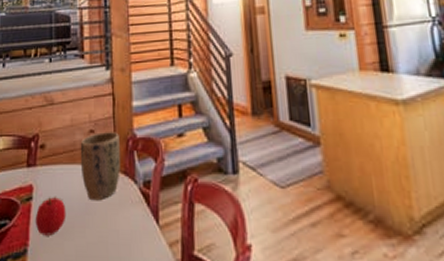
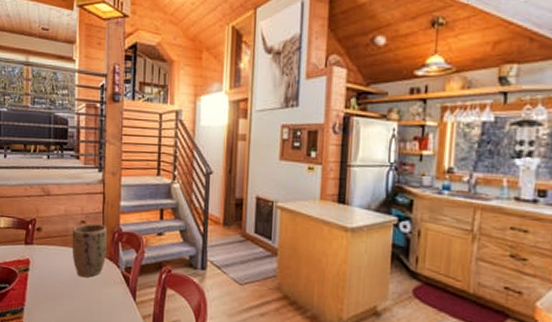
fruit: present [35,197,66,236] -> none [31,270,58,300]

